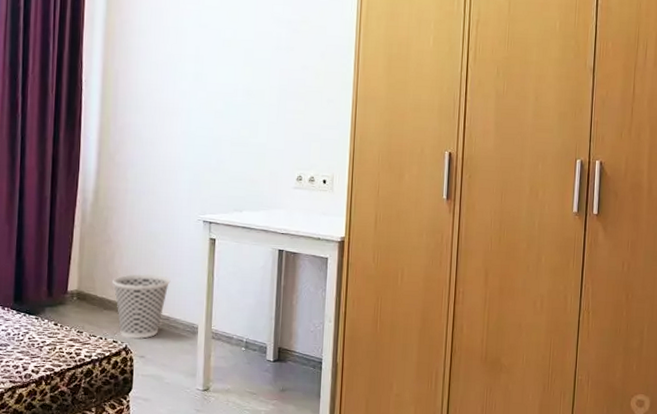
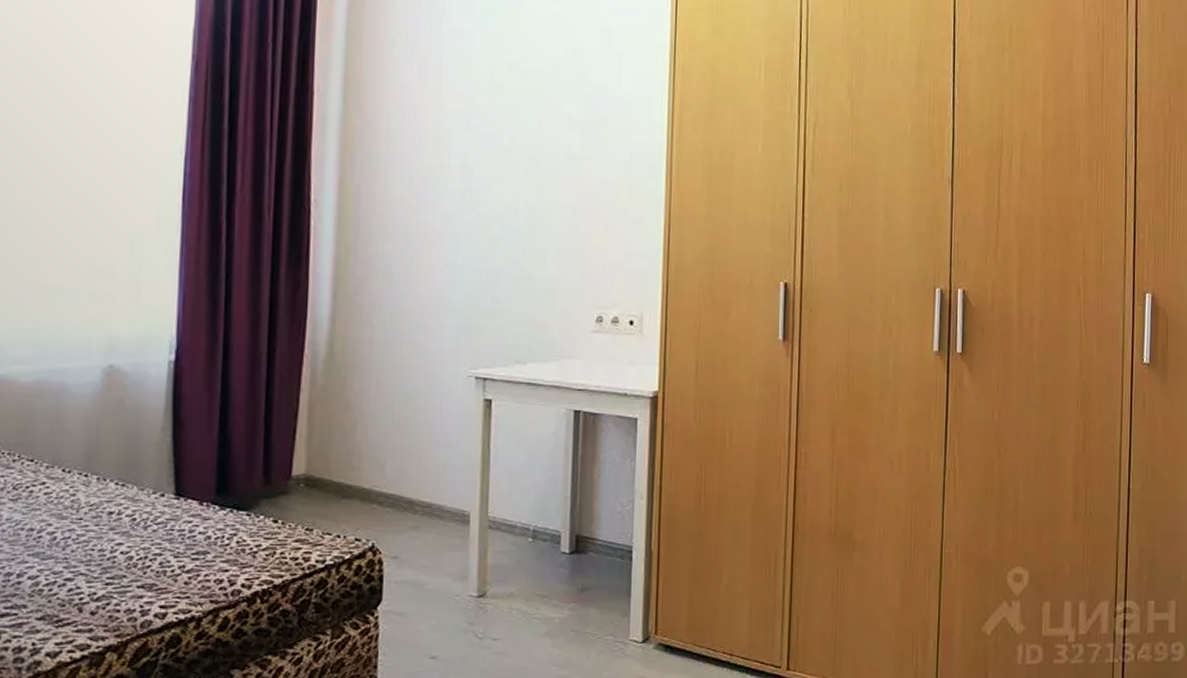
wastebasket: present [113,273,171,339] -> none [354,448,433,535]

